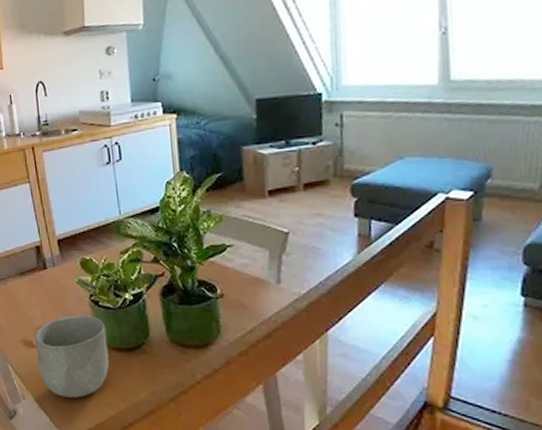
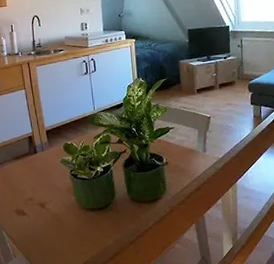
bowl: present [35,314,109,398] -> none [26,185,85,252]

